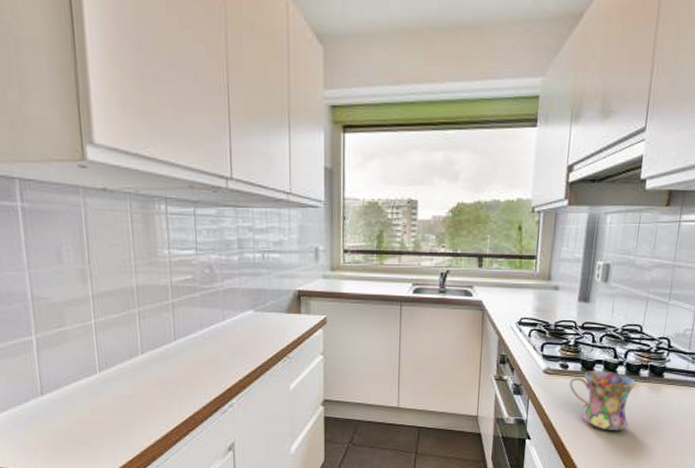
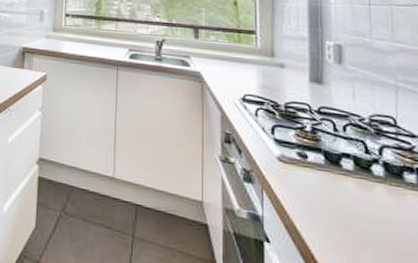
mug: present [569,371,637,431] -> none [311,165,402,252]

